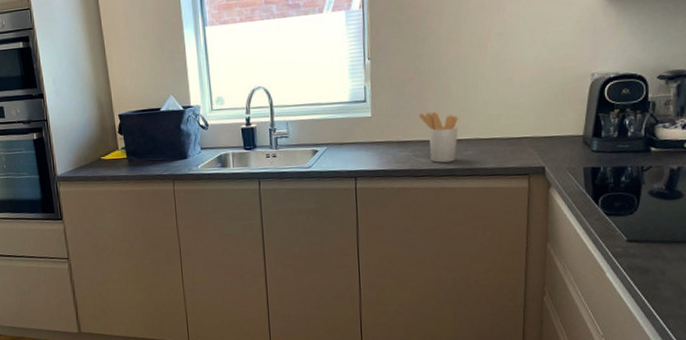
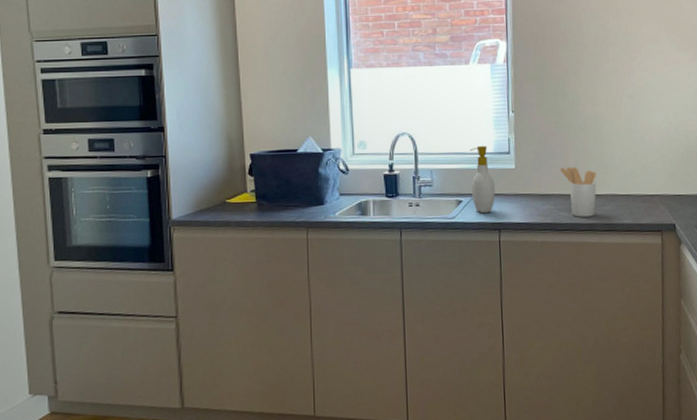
soap bottle: none [325,94,351,163] -> present [470,145,496,214]

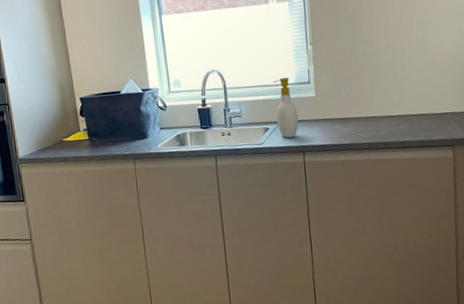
utensil holder: present [560,167,597,217] -> none [357,92,392,137]

